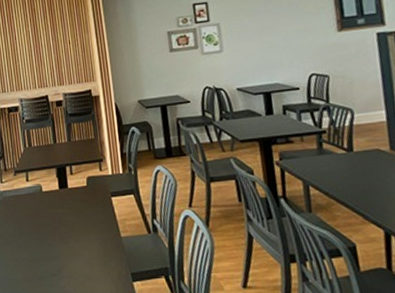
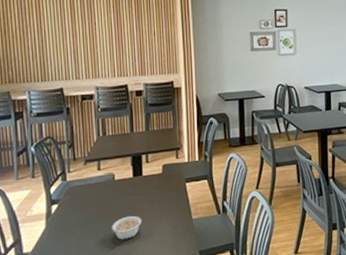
legume: none [42,229,71,254] -> present [112,215,142,240]

